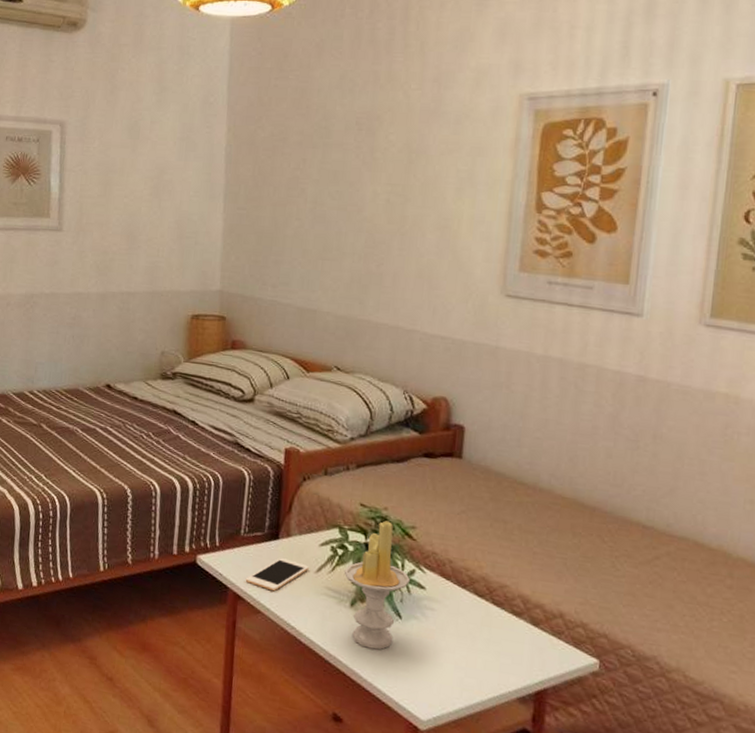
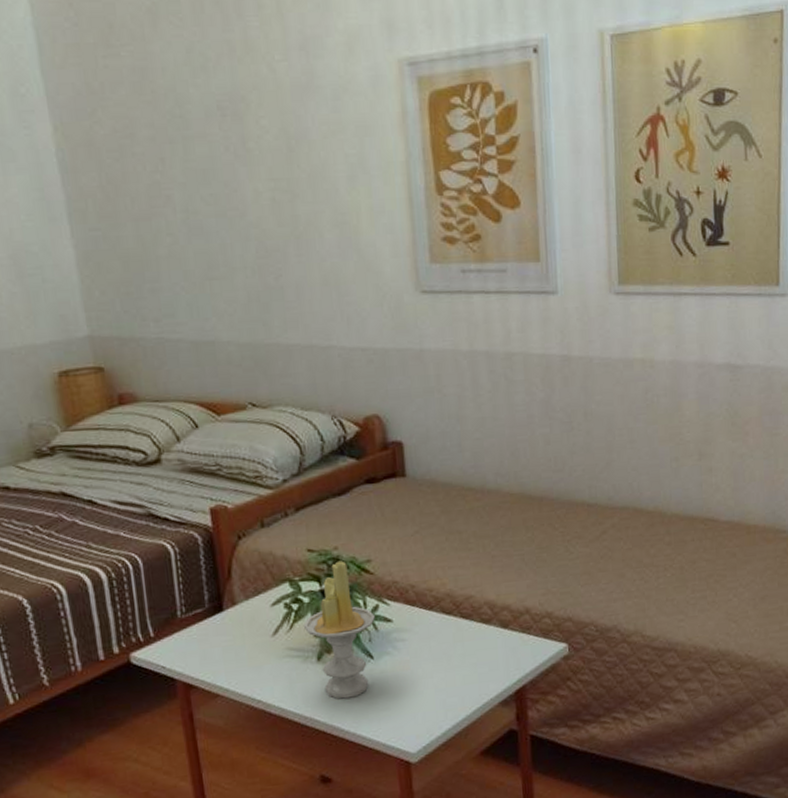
cell phone: present [245,558,309,592] -> none [193,629,264,669]

